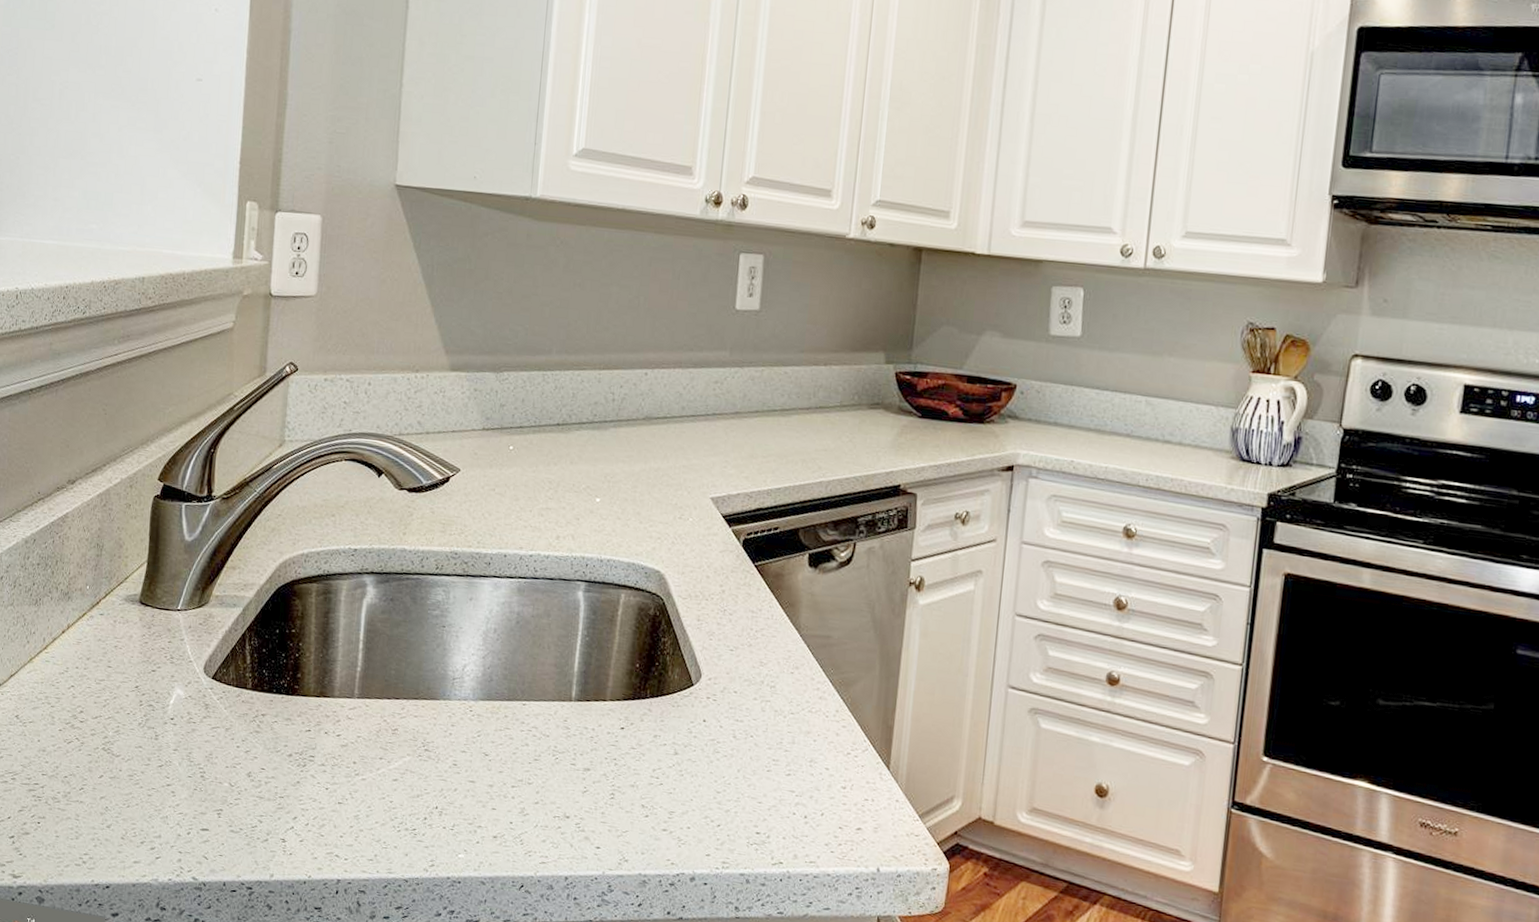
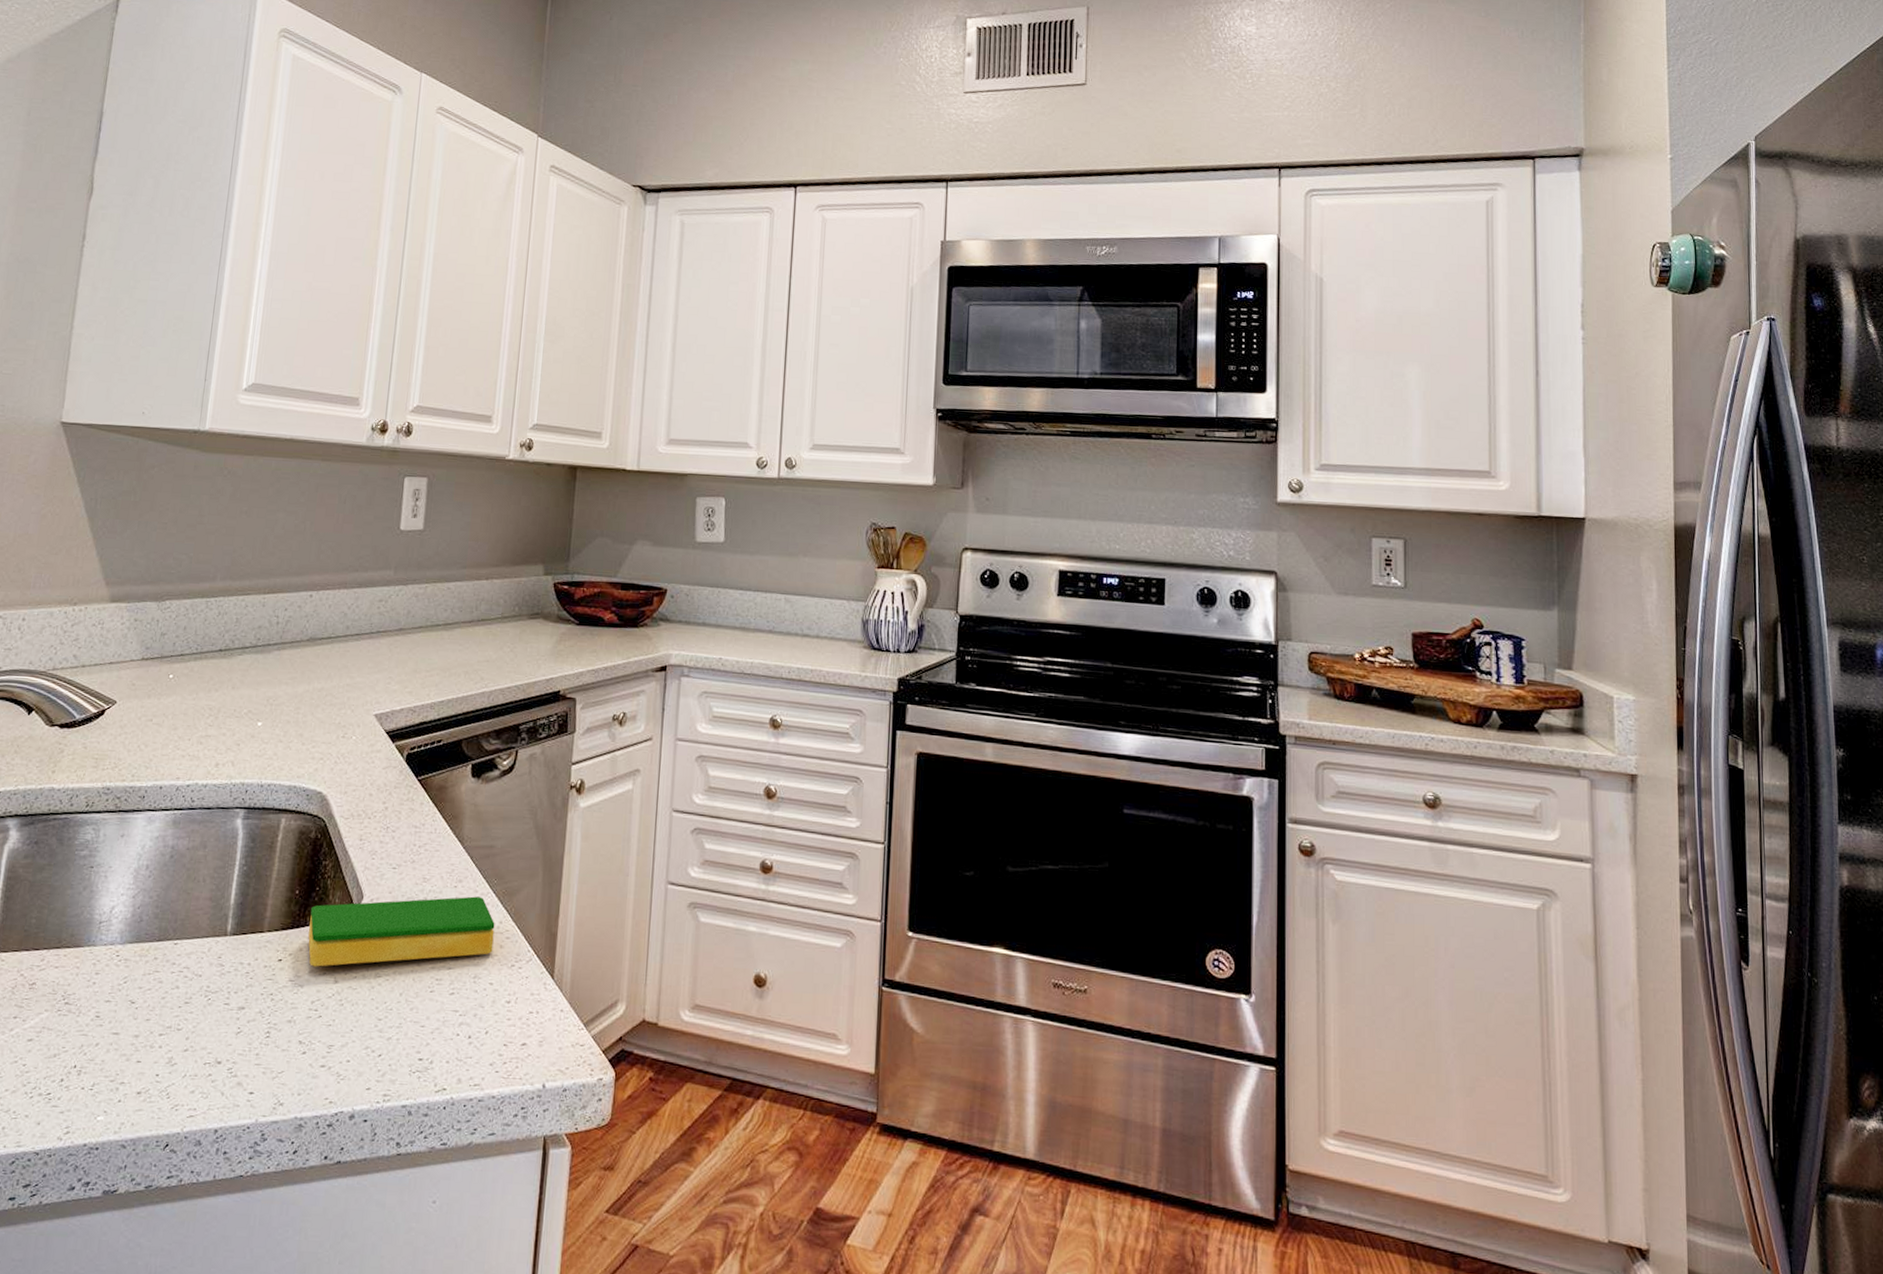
dish sponge: none [649,679,831,741] -> present [308,896,495,967]

